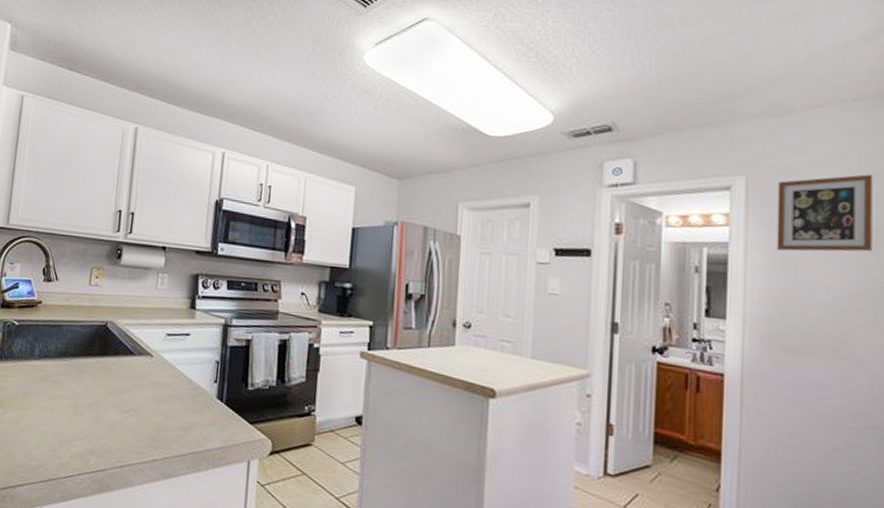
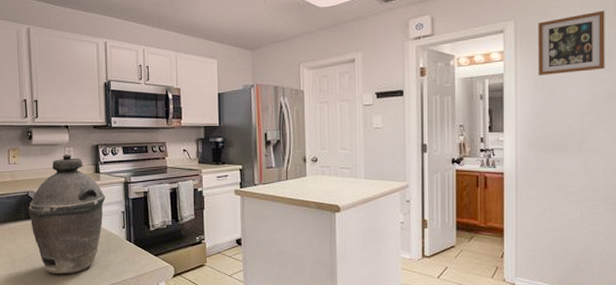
kettle: none [103,280,199,433] -> present [28,153,106,275]

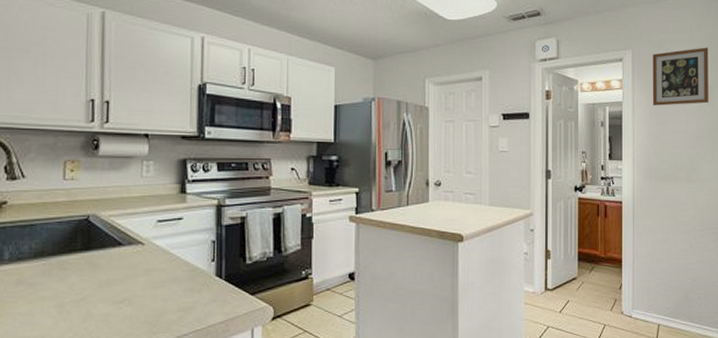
kettle: present [28,153,106,275] -> none [87,168,192,322]

